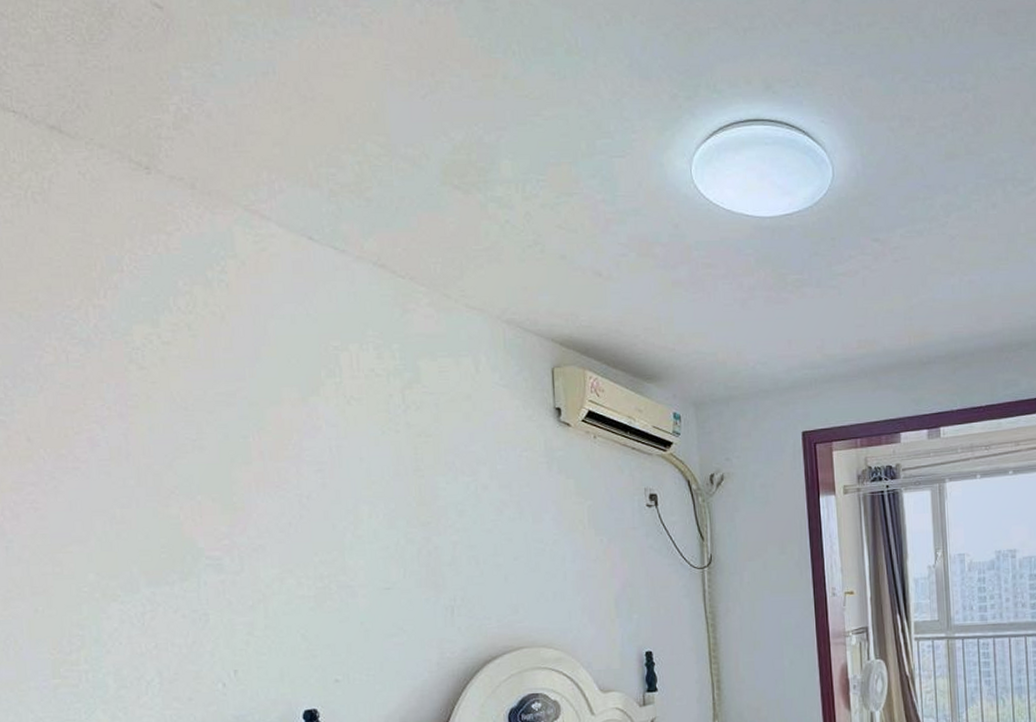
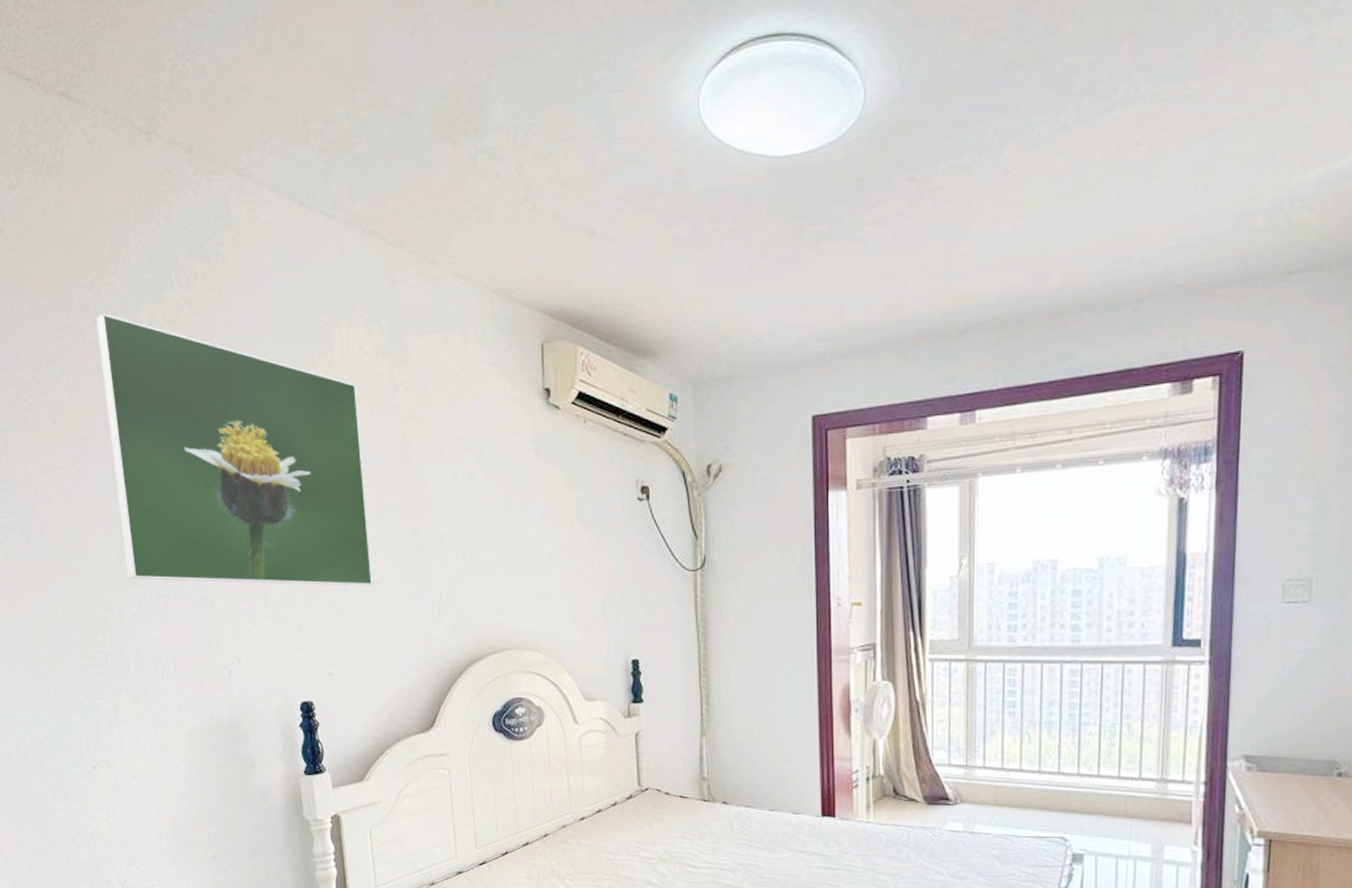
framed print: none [81,333,383,596] -> present [95,313,373,586]

